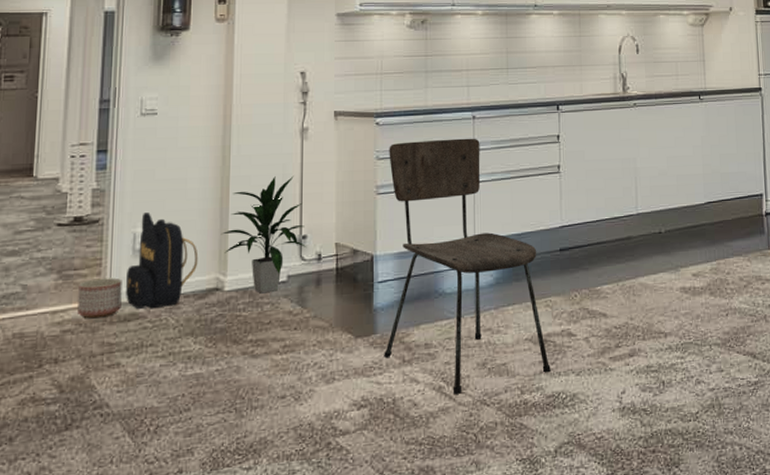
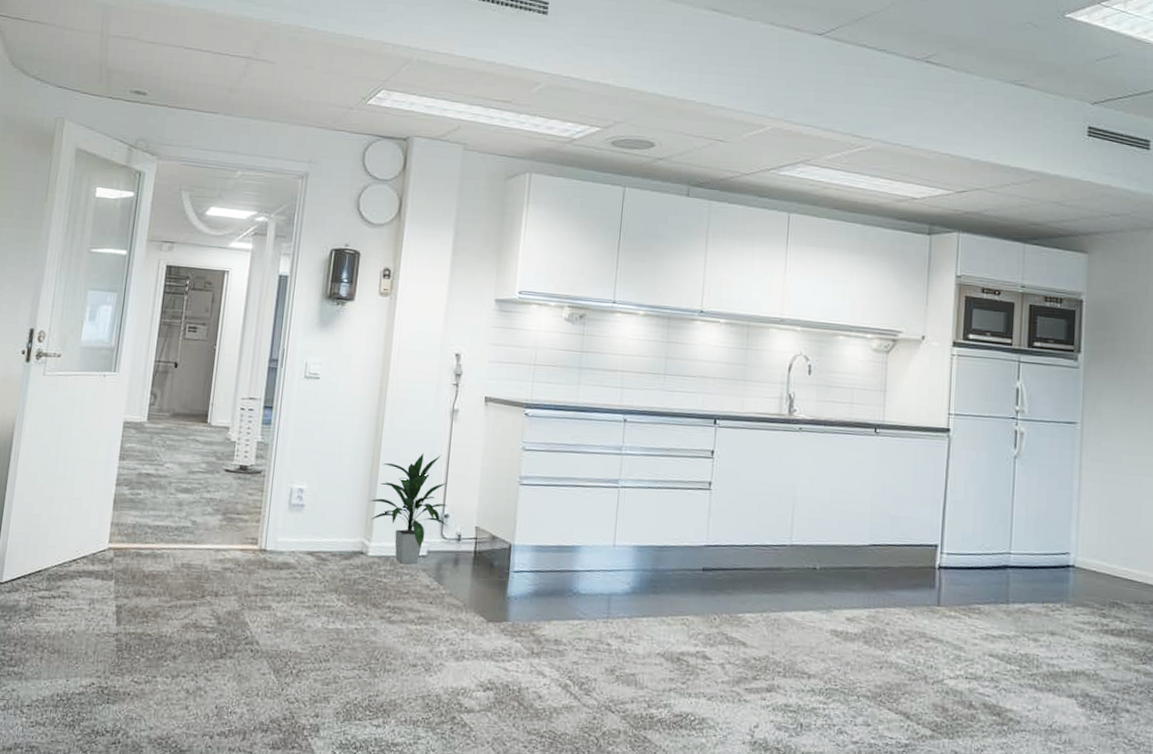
planter: present [77,277,122,319] -> none [237,525,278,562]
backpack: present [126,212,199,309] -> none [280,470,347,562]
dining chair: present [384,138,551,394] -> none [513,436,681,695]

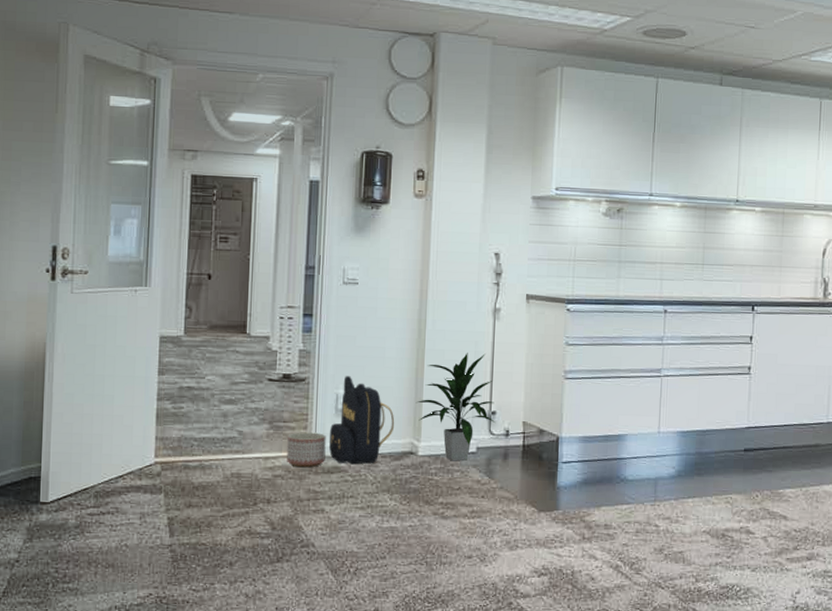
planter: none [237,525,278,562] -> present [287,432,326,468]
backpack: none [280,470,347,562] -> present [329,376,395,465]

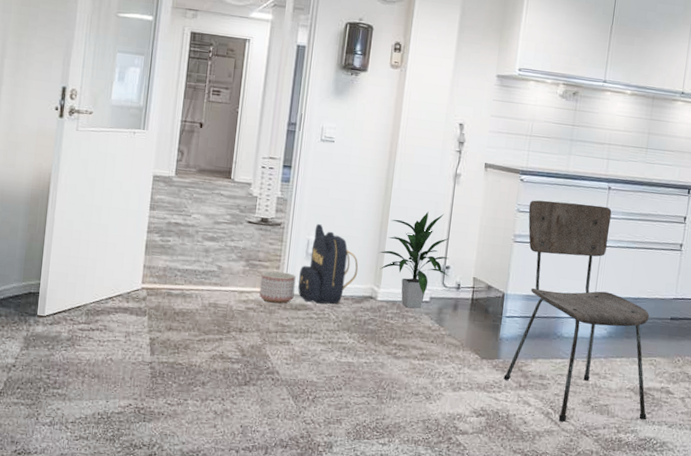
dining chair: none [565,330,727,574] -> present [503,200,650,422]

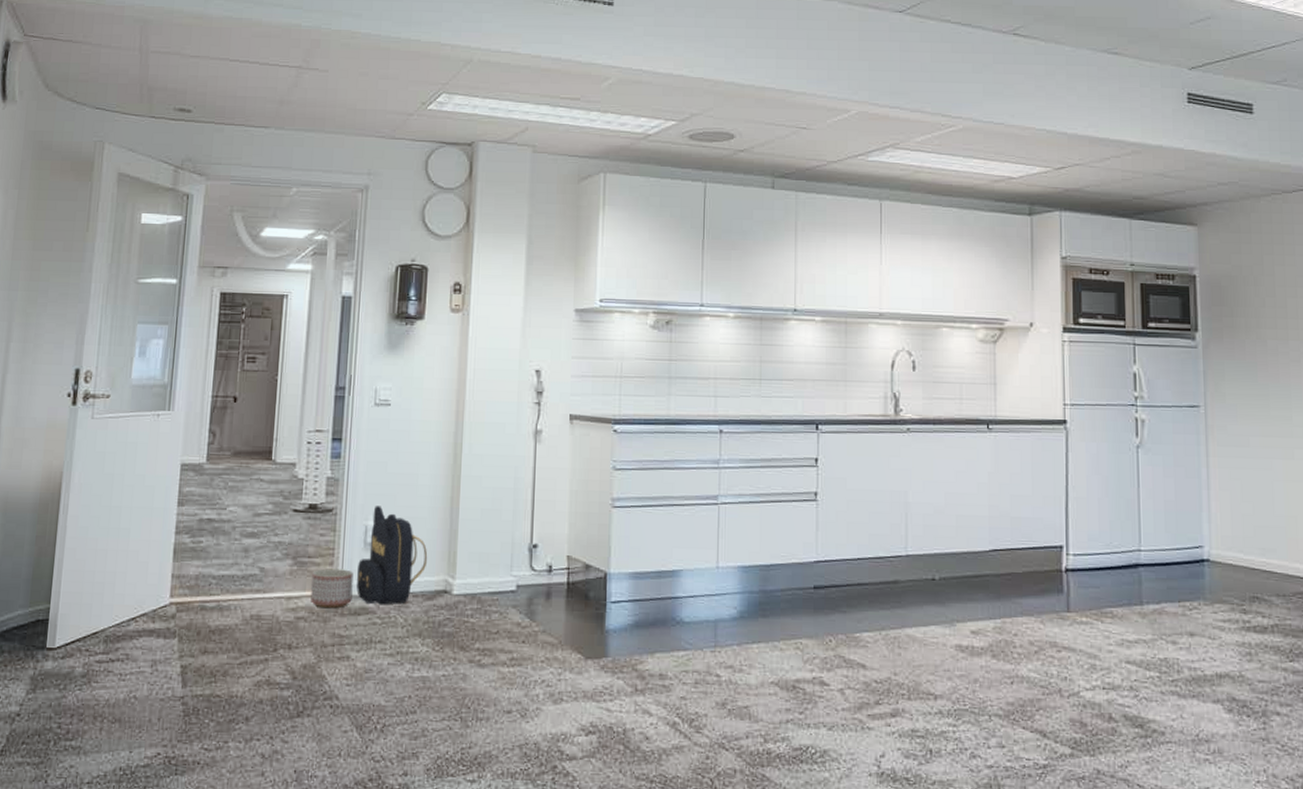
indoor plant: present [378,211,449,309] -> none [450,479,538,601]
dining chair: present [503,200,650,422] -> none [615,453,799,733]

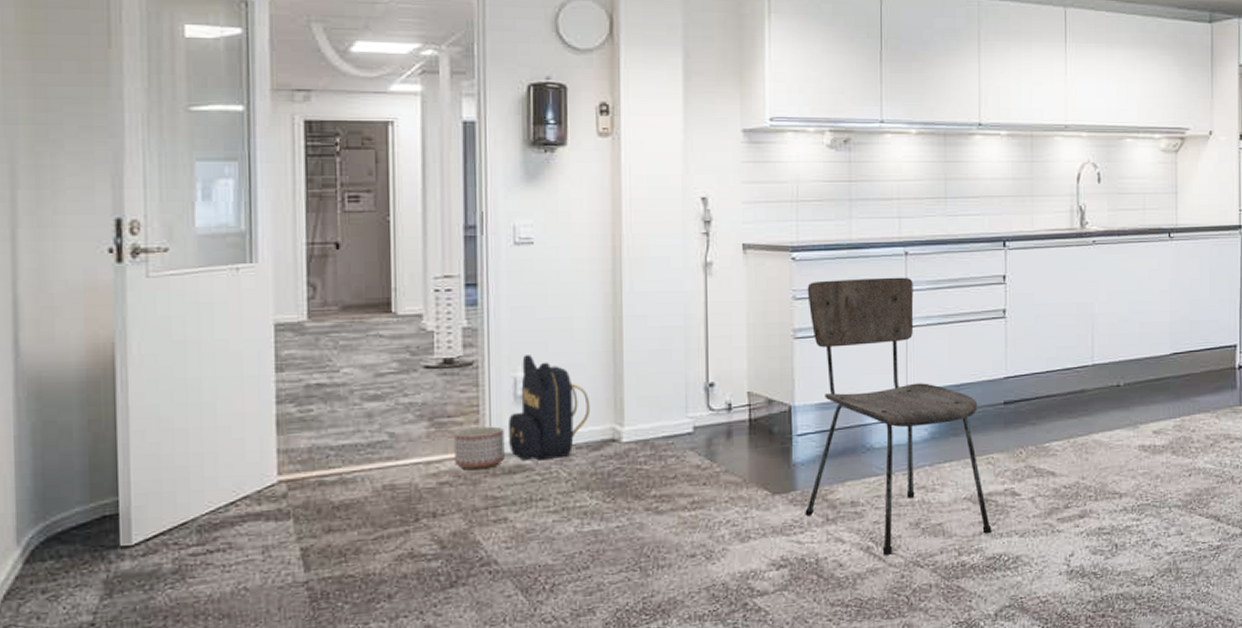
dining chair: none [615,453,799,733] -> present [805,277,992,555]

